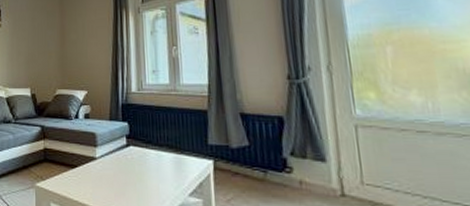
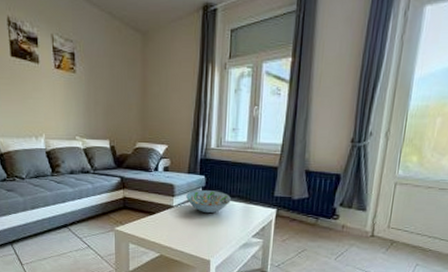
decorative bowl: none [109,137,160,165] -> present [186,189,232,213]

